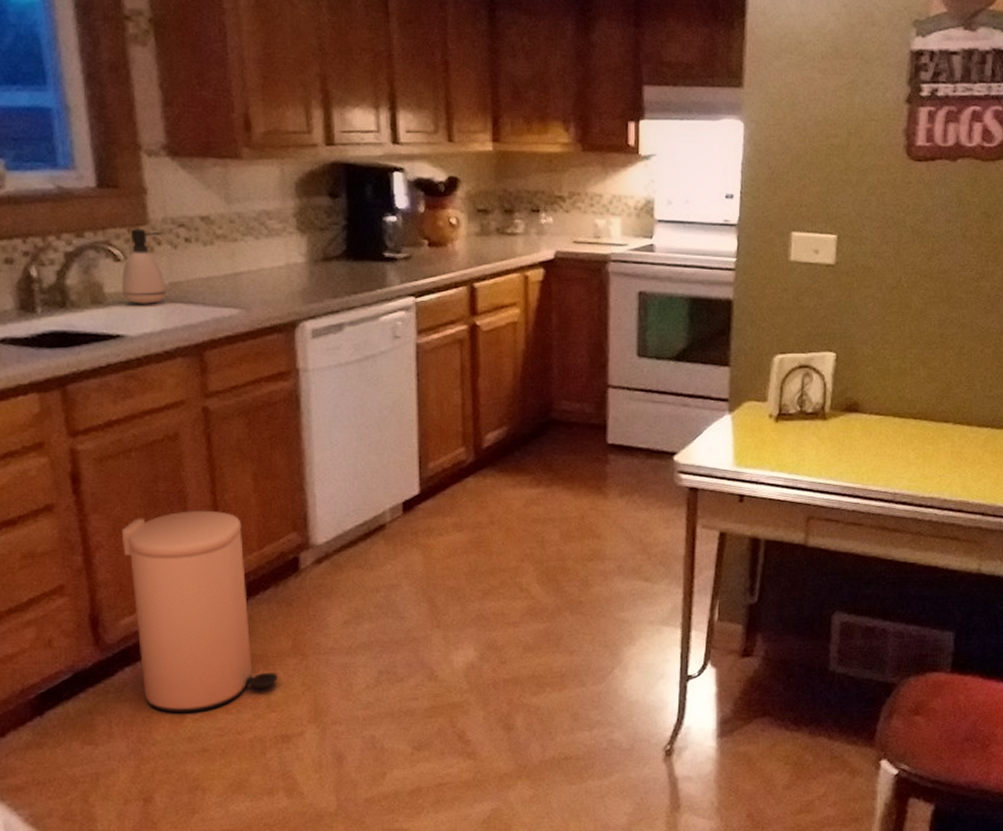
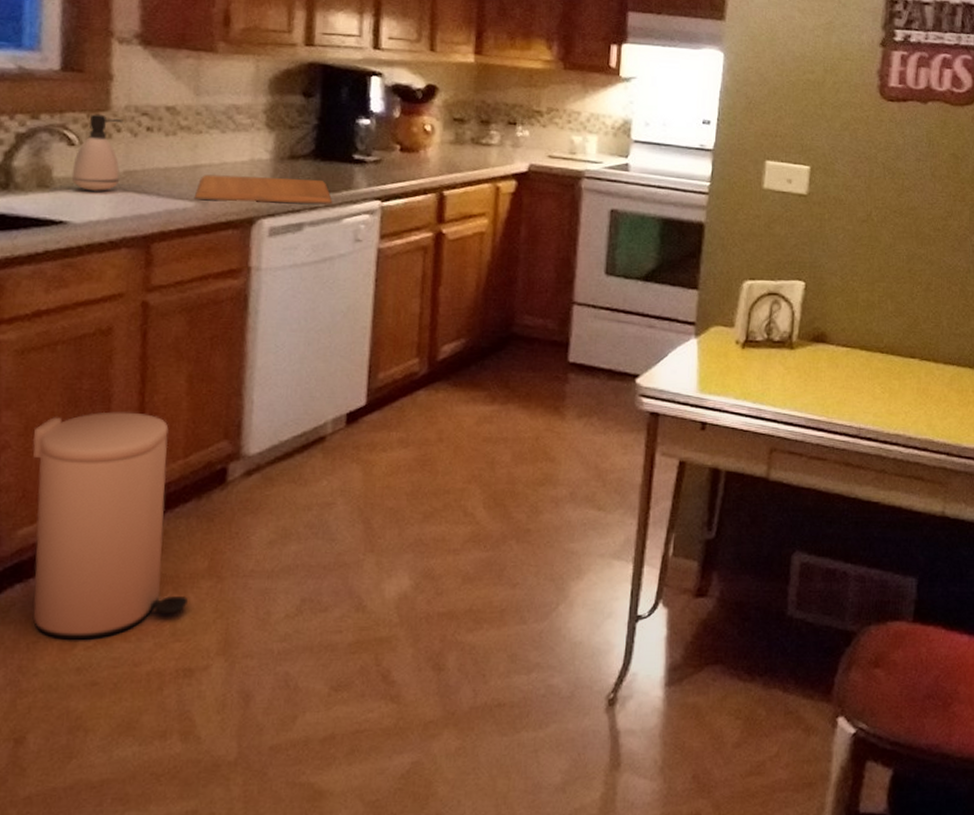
chopping board: none [237,279,369,307] -> present [193,174,333,206]

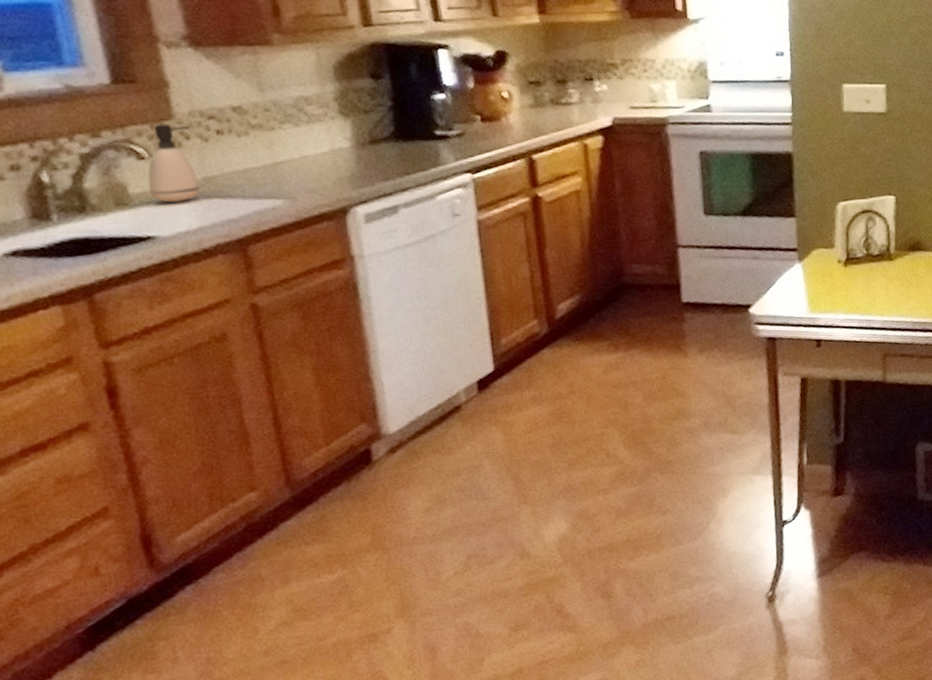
pedal bin: present [32,411,188,641] -> none [169,410,358,629]
chopping board: present [193,174,333,206] -> none [280,160,424,198]

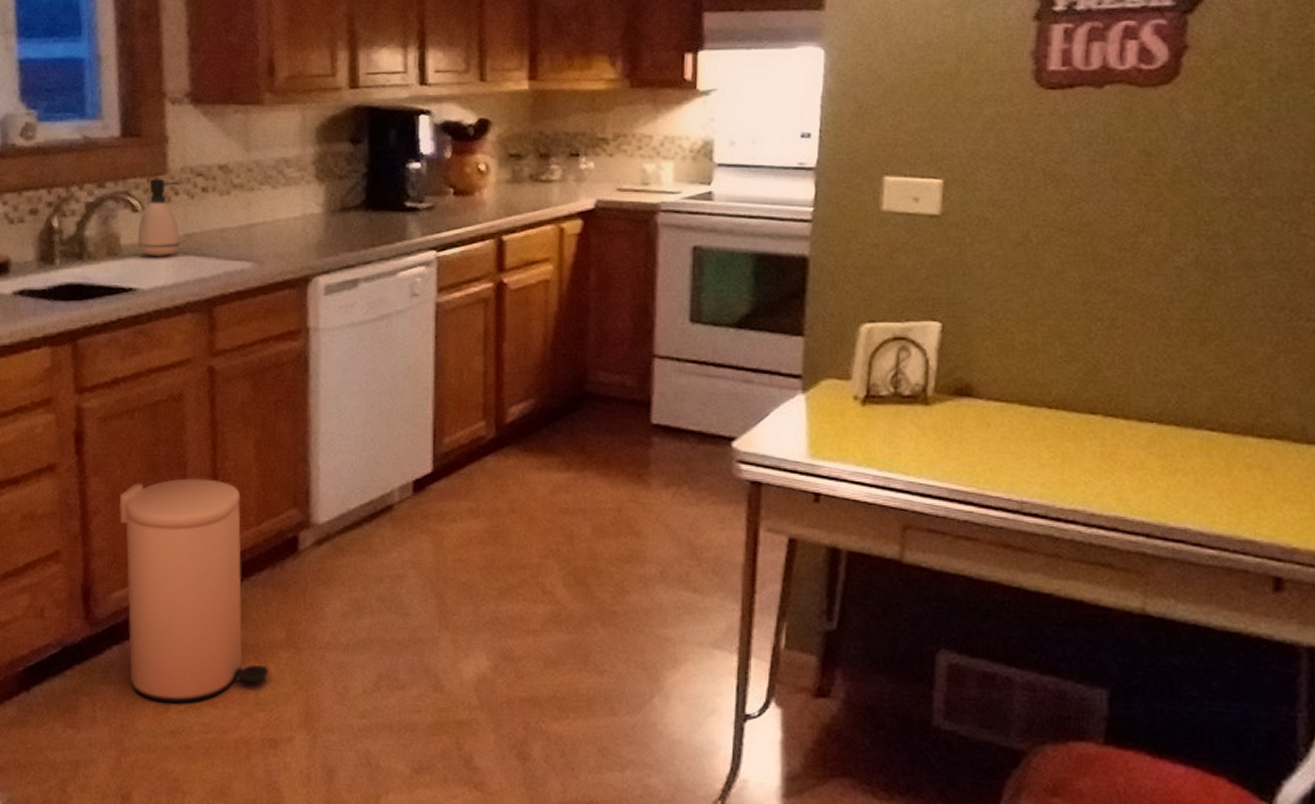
pedal bin: none [169,410,358,629] -> present [119,478,268,704]

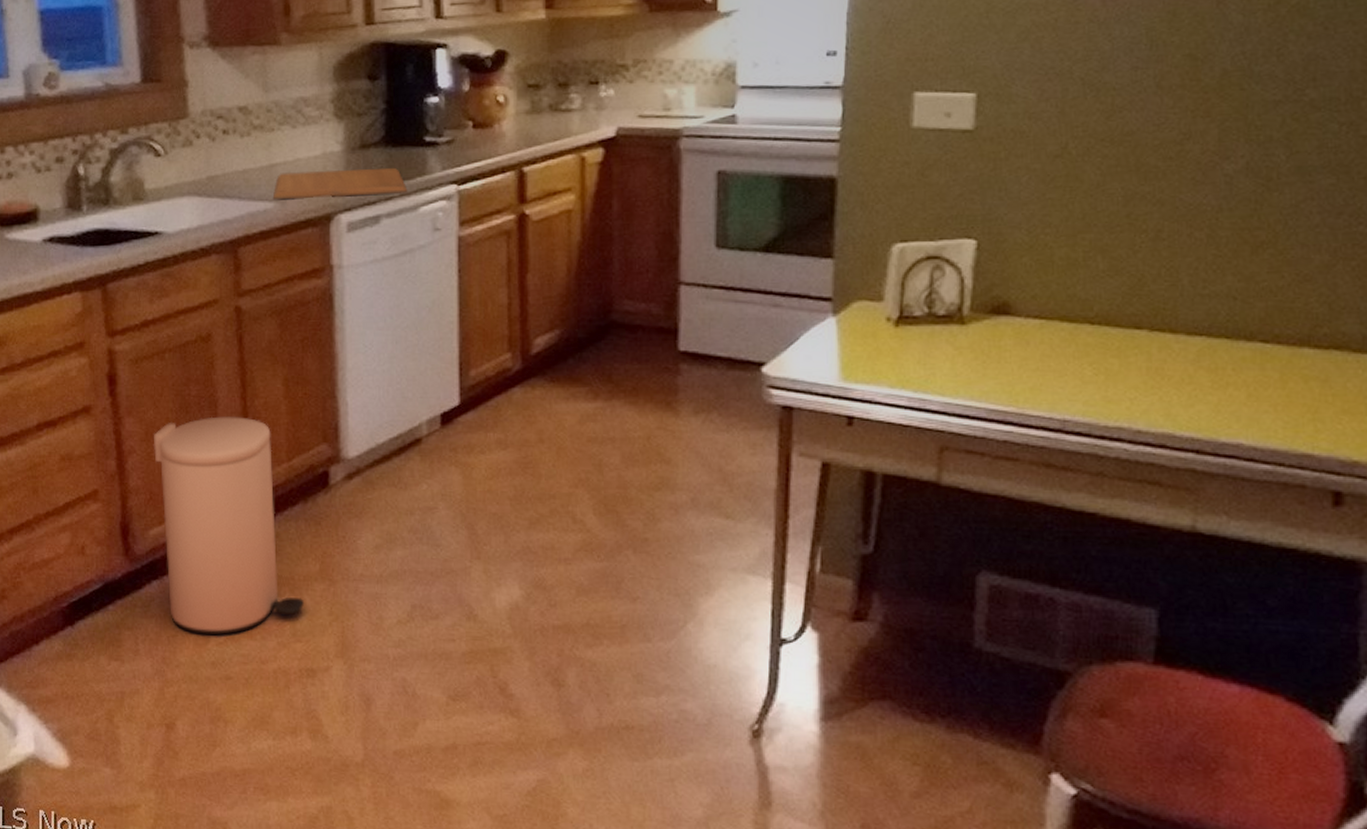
soap dispenser: present [137,178,181,258] -> none [161,122,204,201]
chopping board: none [250,231,387,260] -> present [272,167,408,200]

